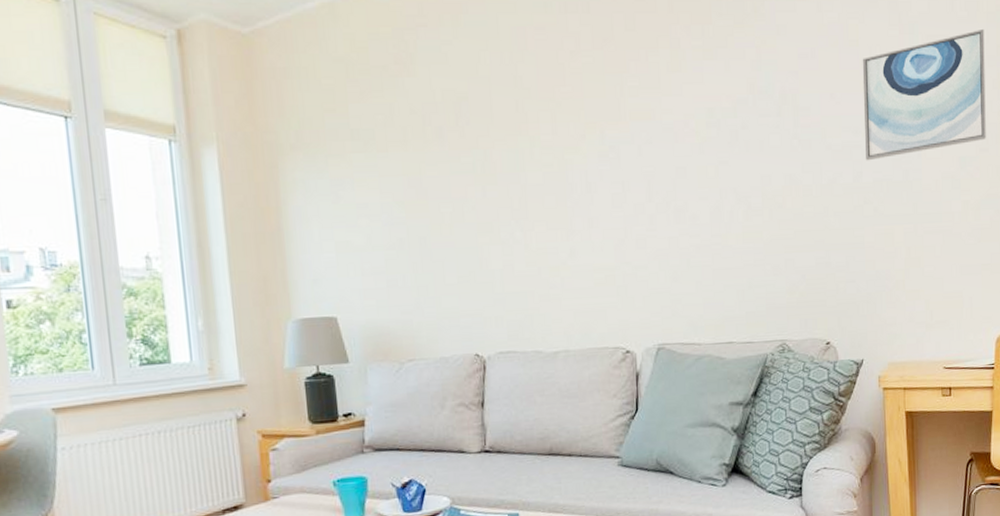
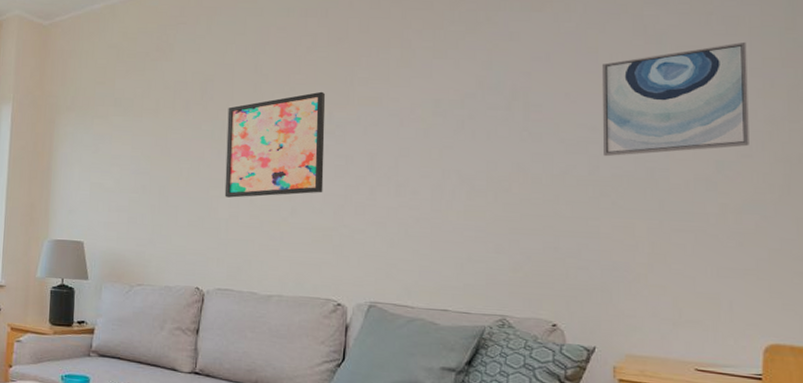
wall art: none [488,106,602,244] -> present [224,91,326,198]

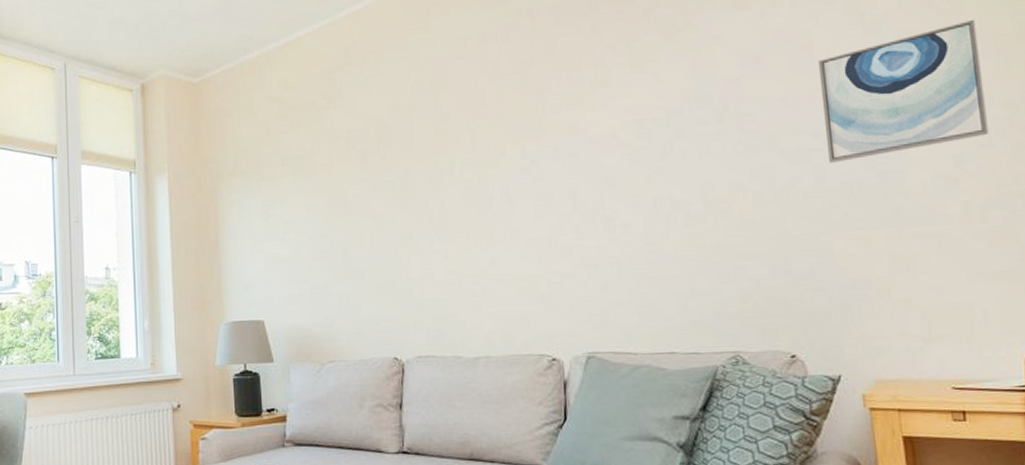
wall art: present [224,91,326,198] -> none [409,124,524,254]

